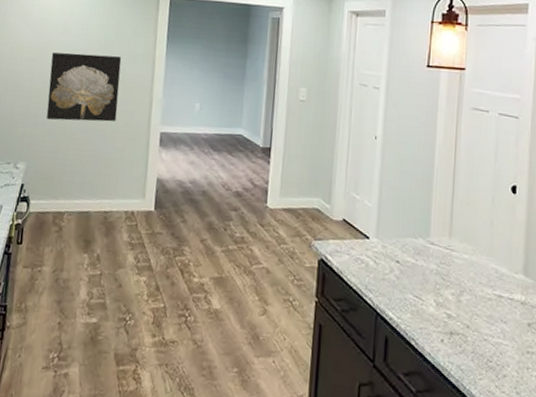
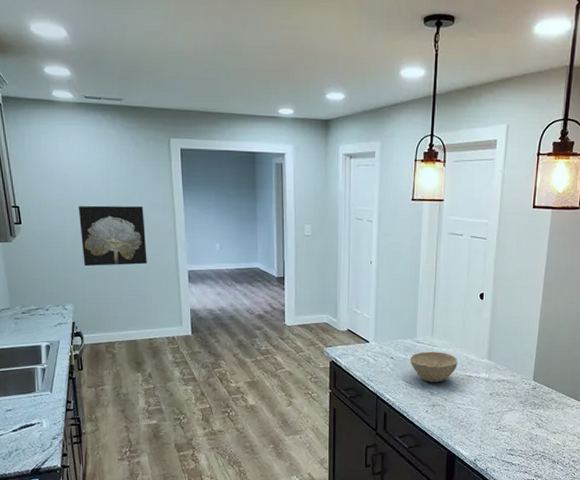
bowl: none [421,257,484,301] -> present [410,351,458,382]

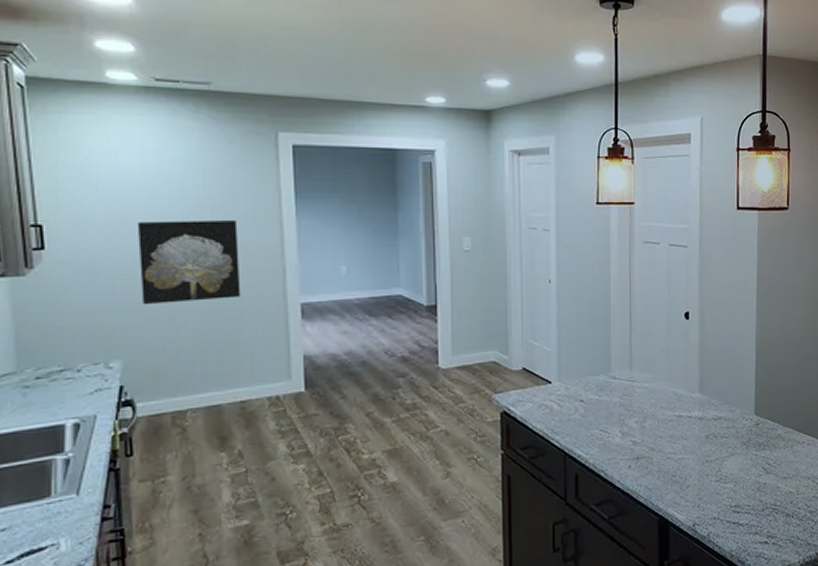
bowl: present [410,351,458,382] -> none [604,388,664,428]

